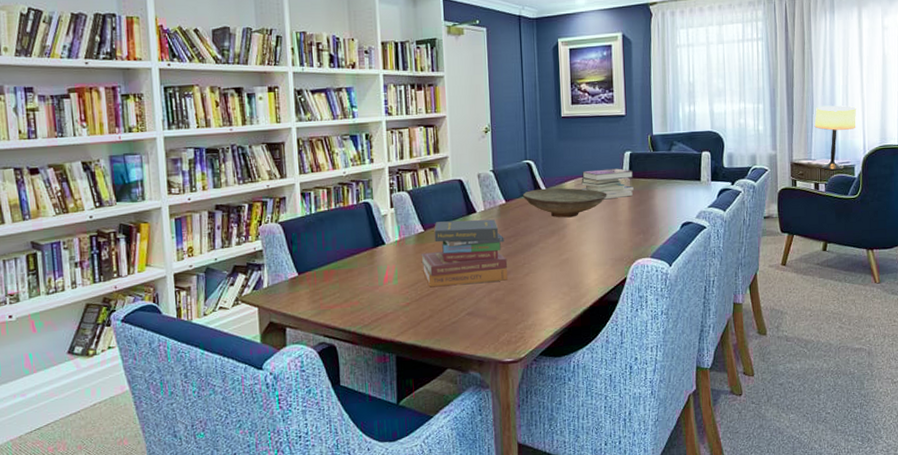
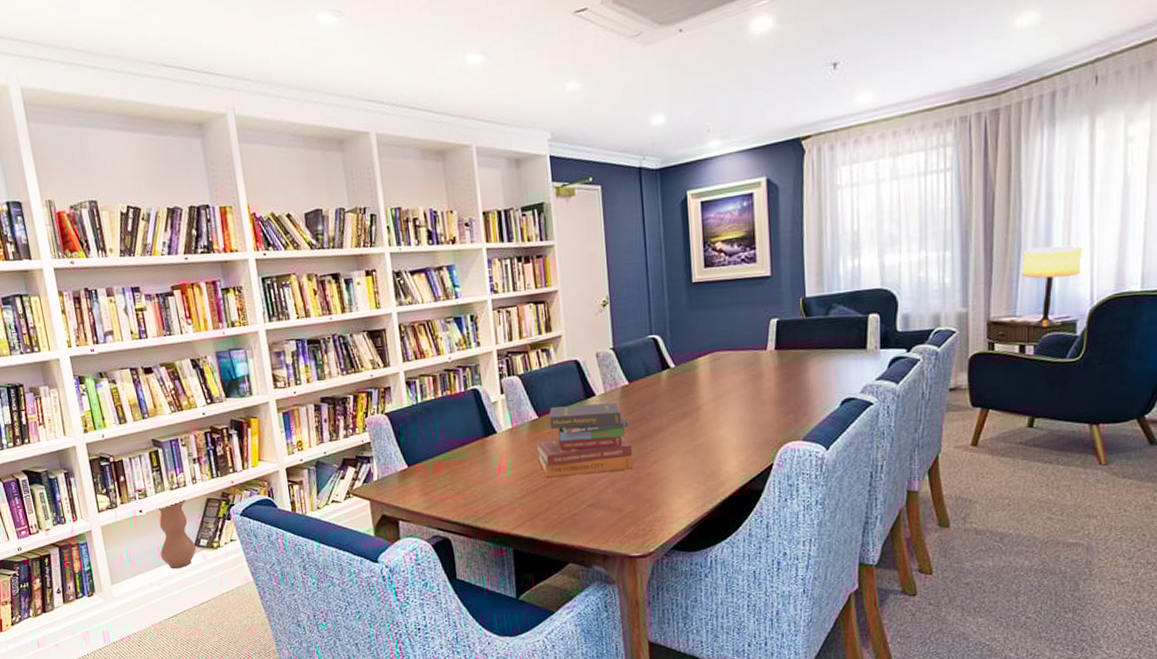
vase: none [27,304,70,379] -> present [159,499,197,569]
decorative bowl: present [523,187,607,218] -> none [649,364,749,399]
books: present [581,168,634,200] -> none [717,339,781,376]

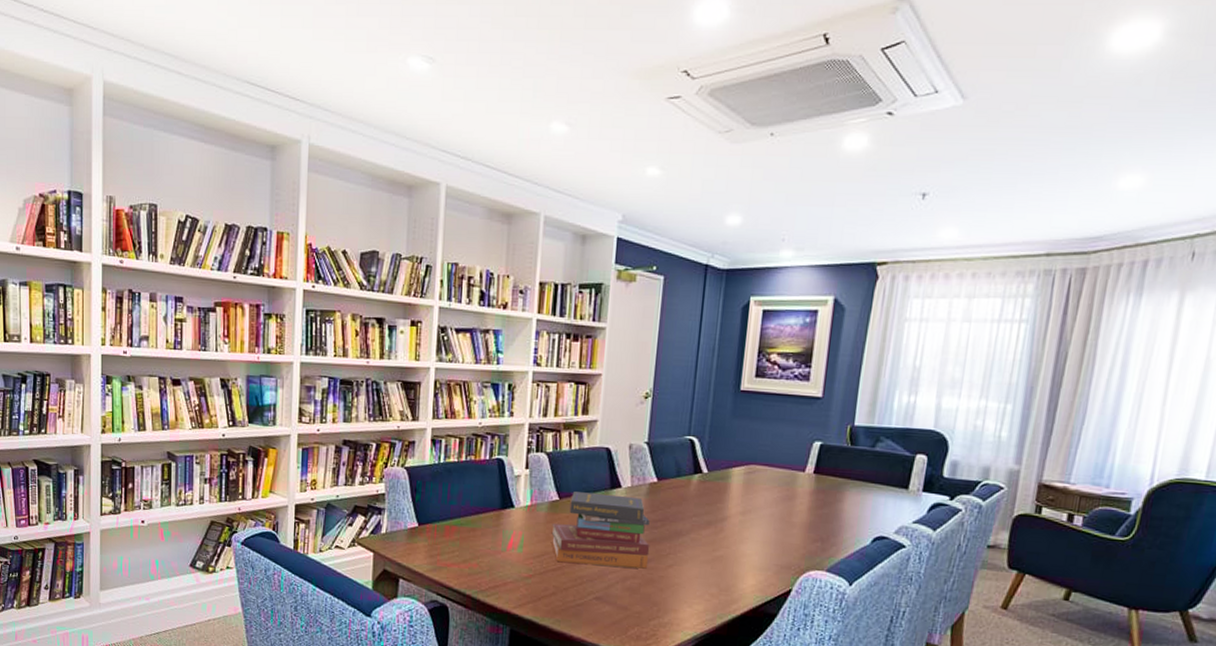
vase: present [159,499,197,569] -> none [154,517,192,587]
table lamp: present [1021,245,1082,329] -> none [1081,416,1150,502]

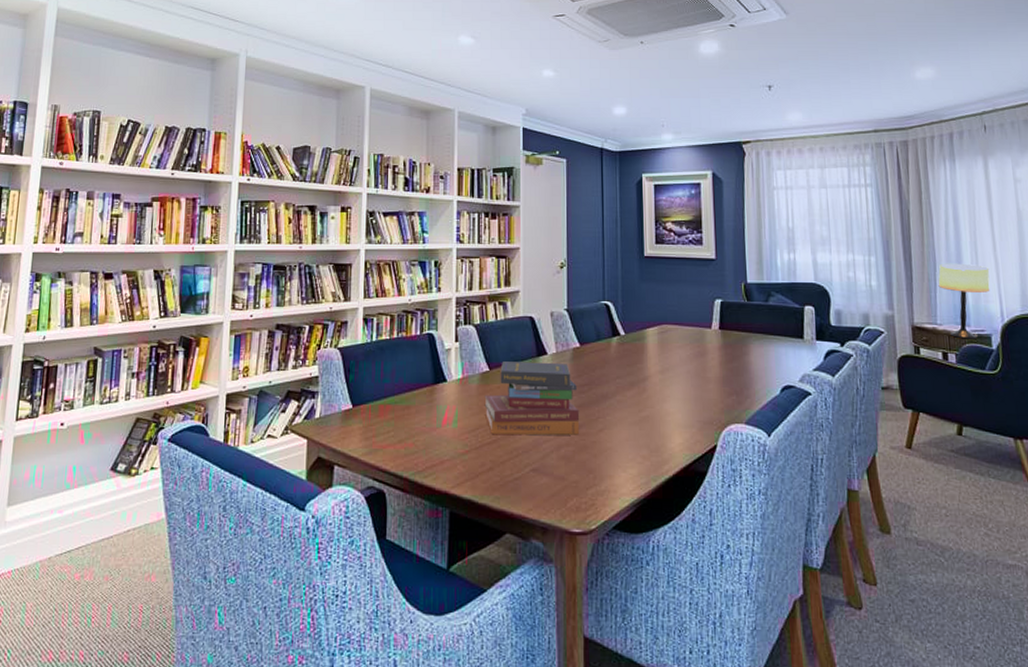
table lamp: none [1081,416,1150,502] -> present [938,263,990,339]

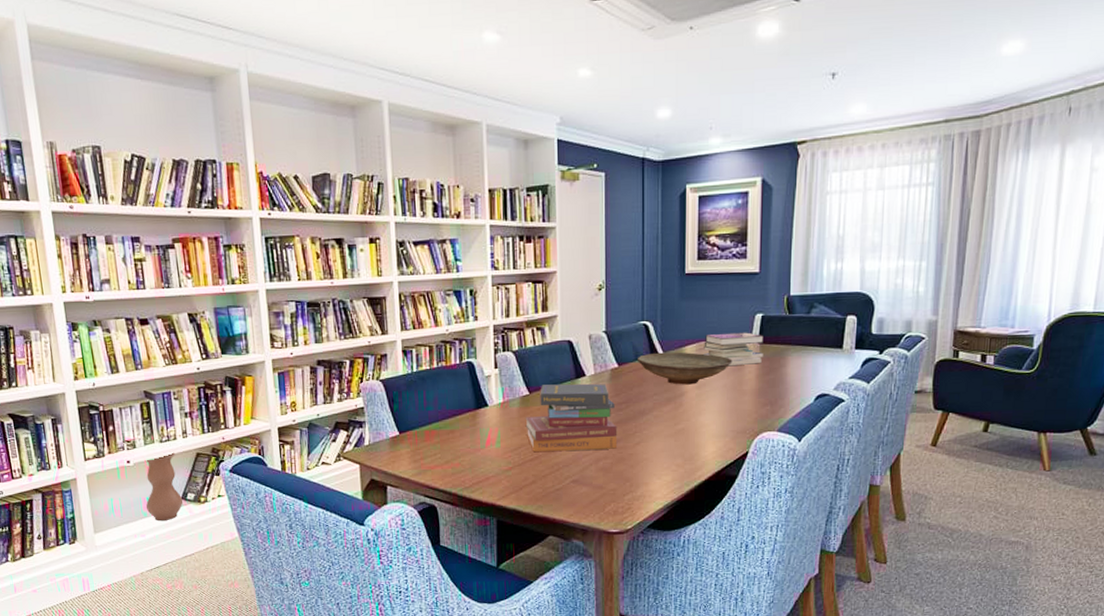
vase: none [70,416,114,496] -> present [145,452,183,522]
decorative bowl: none [600,333,695,369] -> present [638,352,733,385]
books: none [665,317,725,352] -> present [704,332,764,367]
table lamp: present [938,263,990,339] -> none [988,263,1044,341]

